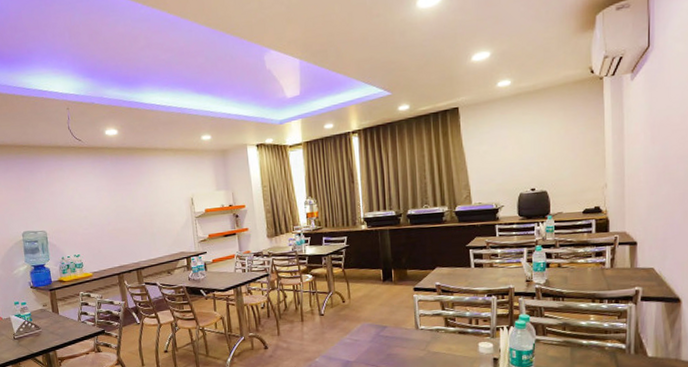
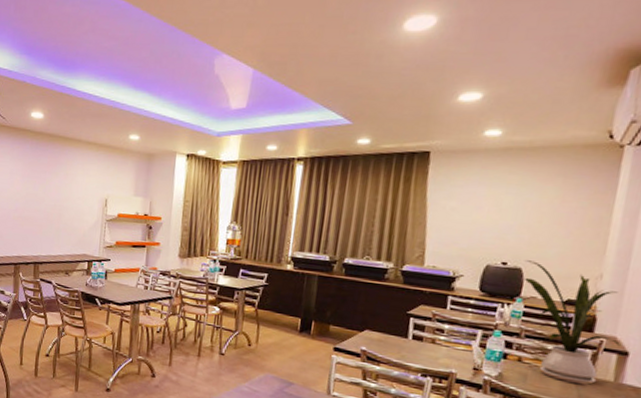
house plant: none [549,183,630,276] -> present [524,260,620,385]

